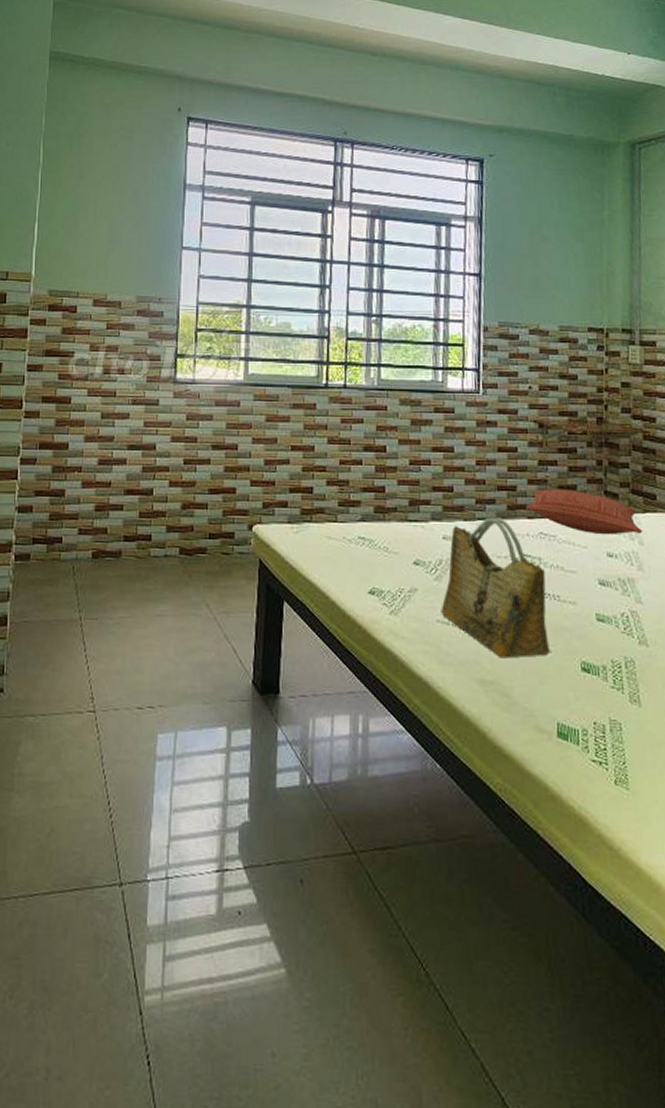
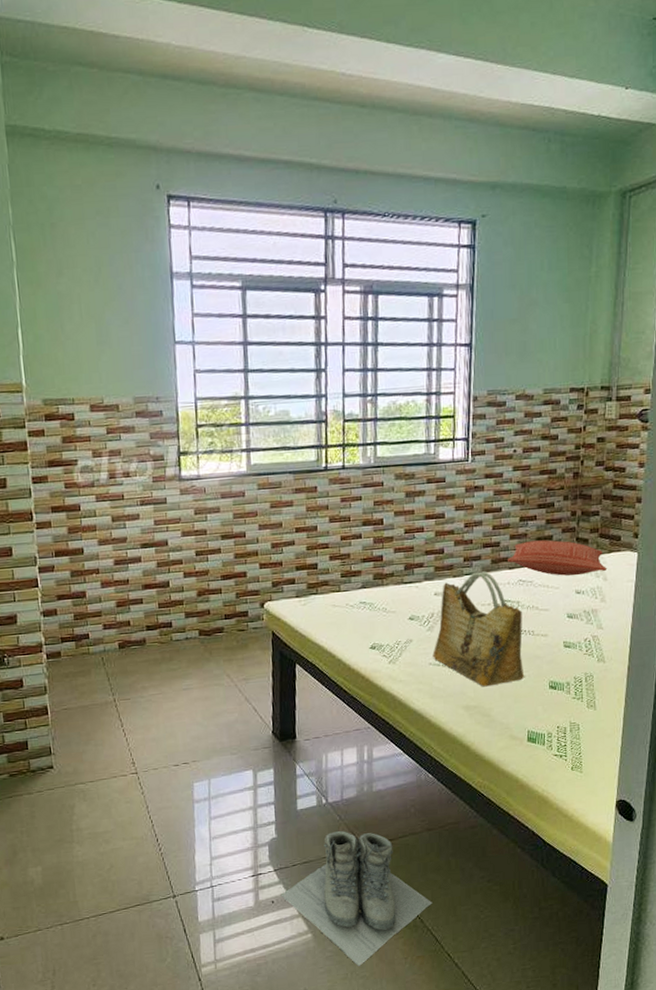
boots: none [249,825,441,1030] -> present [280,831,433,966]

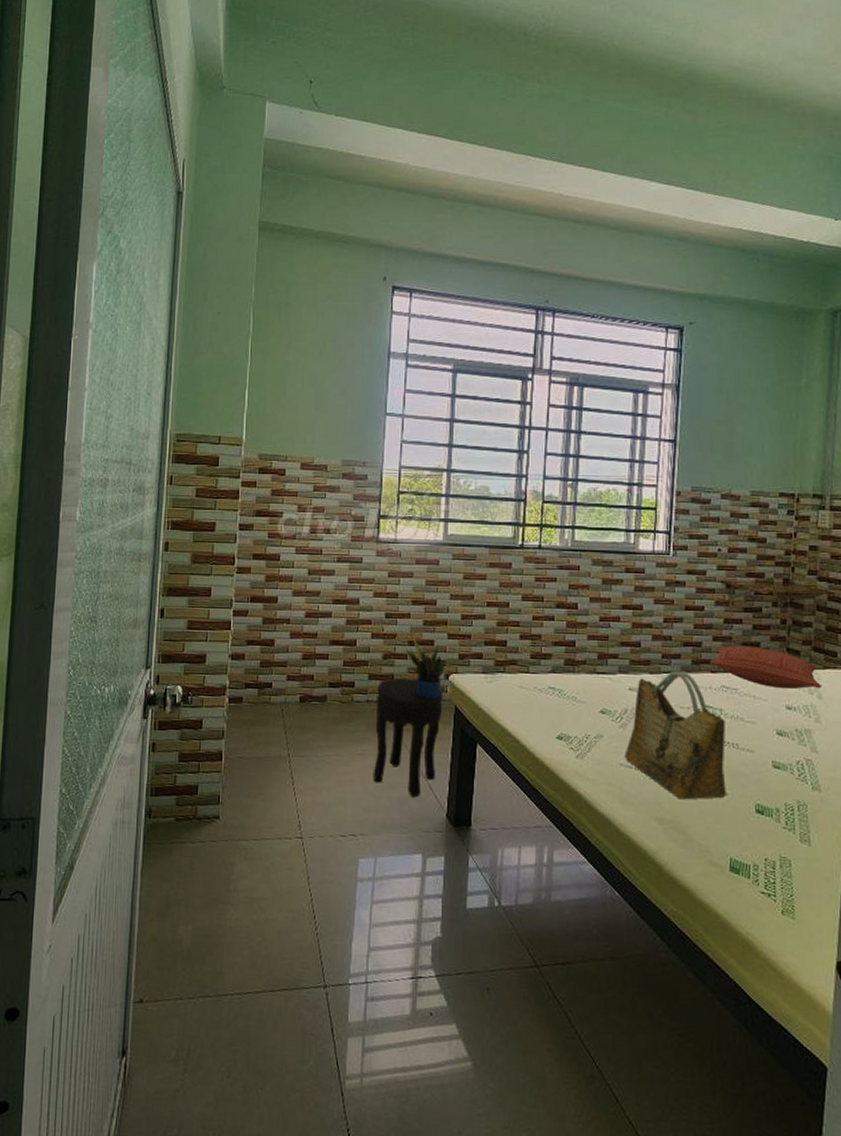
side table: none [195,611,261,721] -> present [373,678,443,798]
potted plant: none [220,562,260,629] -> present [406,627,445,699]
boots: present [280,831,433,966] -> none [440,941,614,1115]

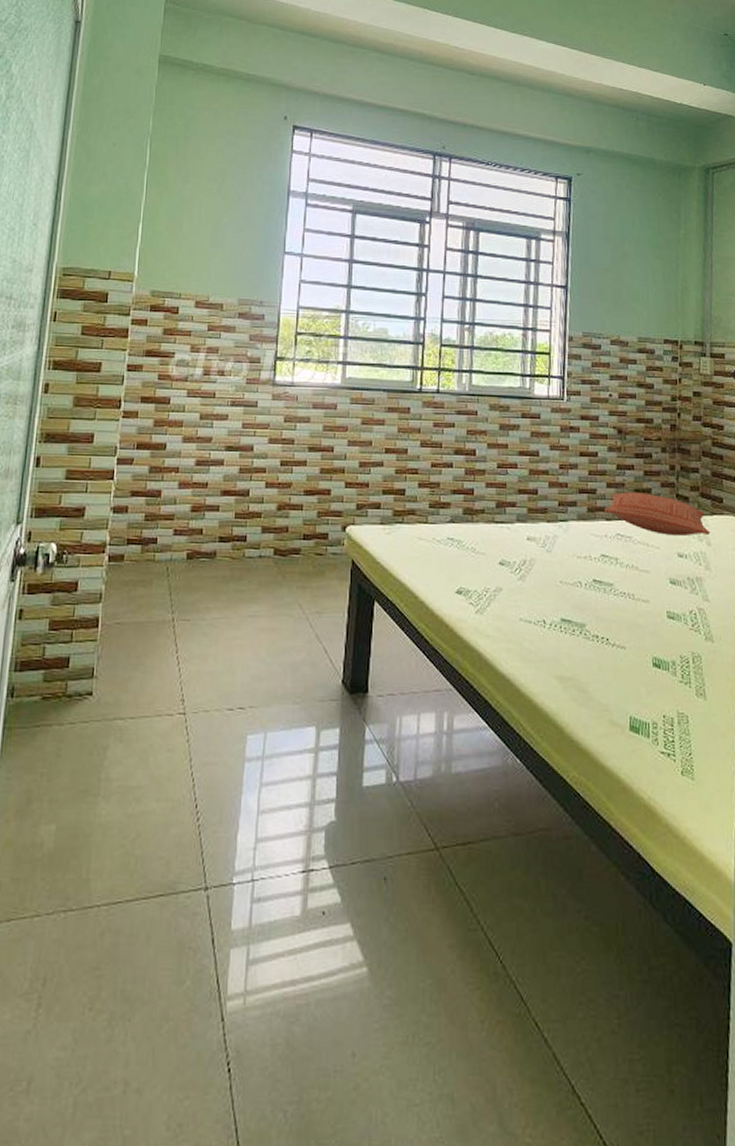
side table: present [373,678,443,798] -> none [264,531,340,663]
potted plant: present [406,627,445,699] -> none [302,475,342,553]
grocery bag: present [624,671,726,800] -> none [524,519,624,655]

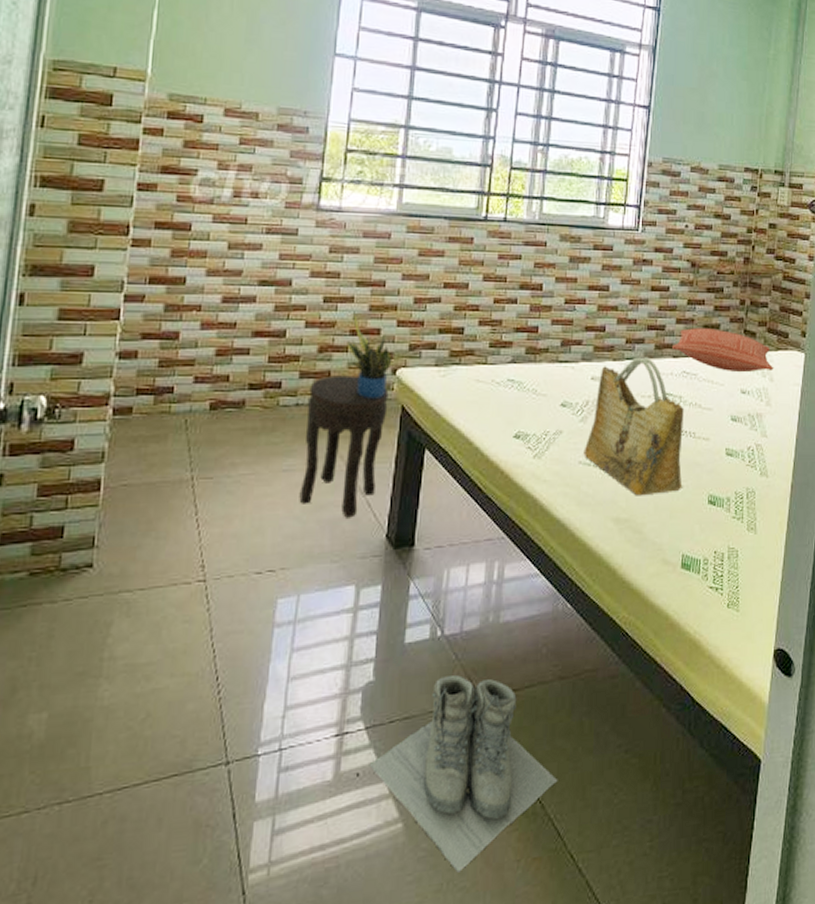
side table: none [264,531,340,663] -> present [299,375,389,518]
potted plant: none [302,475,342,553] -> present [347,313,392,398]
boots: none [334,823,518,1026] -> present [369,675,558,873]
grocery bag: none [524,519,624,655] -> present [583,357,684,496]

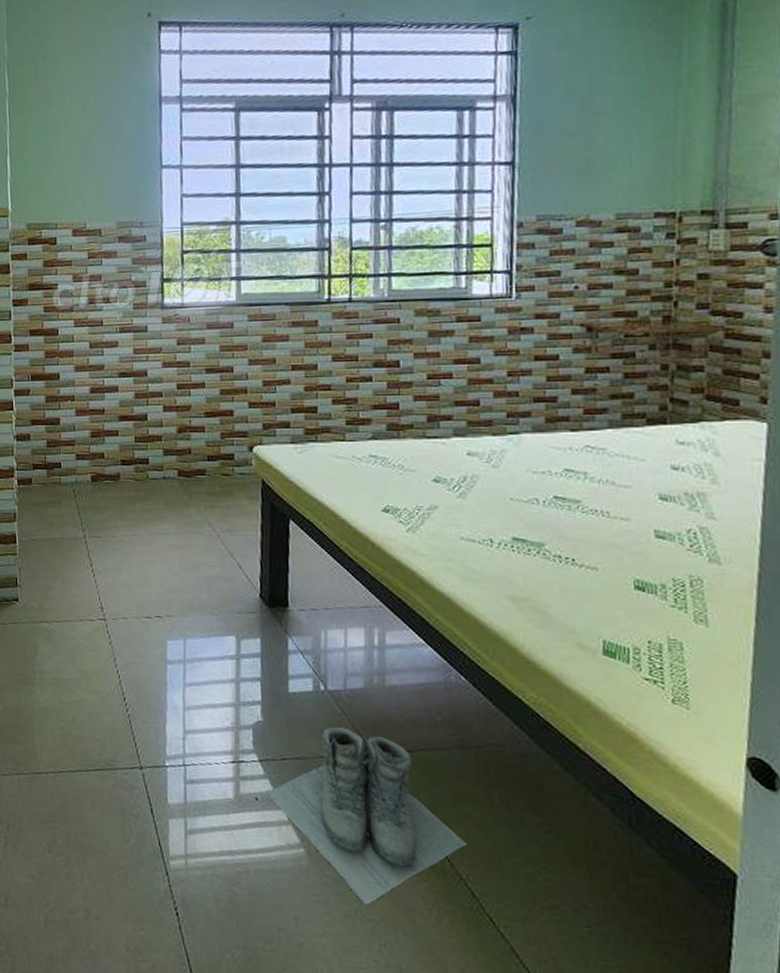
side table: present [299,375,389,518] -> none [174,452,249,577]
potted plant: present [347,313,392,398] -> none [203,397,248,473]
grocery bag: present [583,357,684,496] -> none [465,431,595,576]
pillow: present [671,328,773,371] -> none [567,398,718,445]

